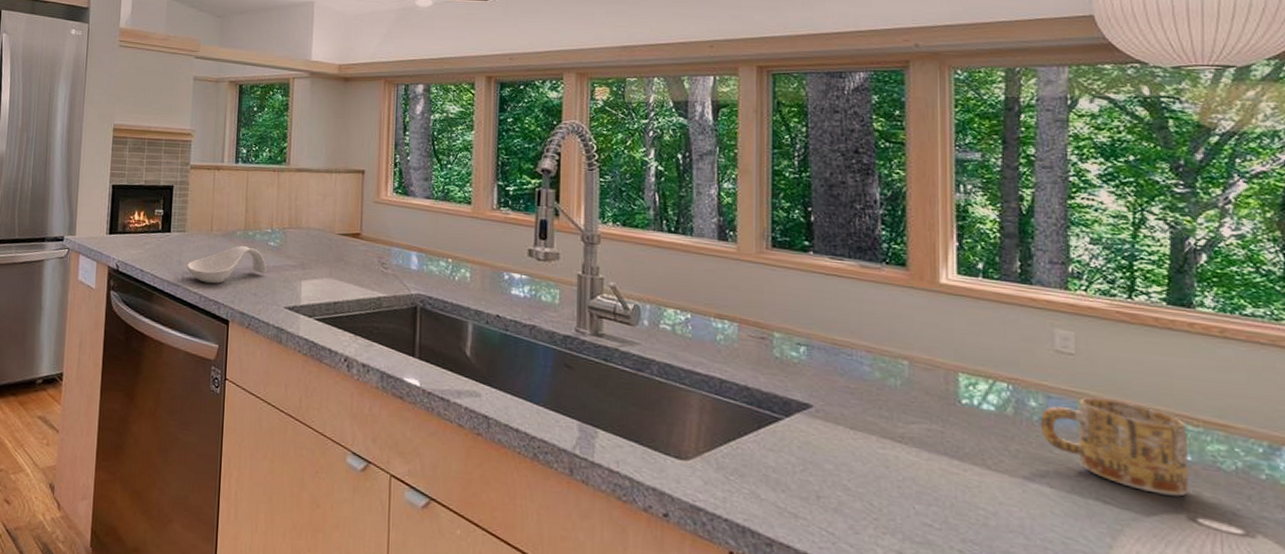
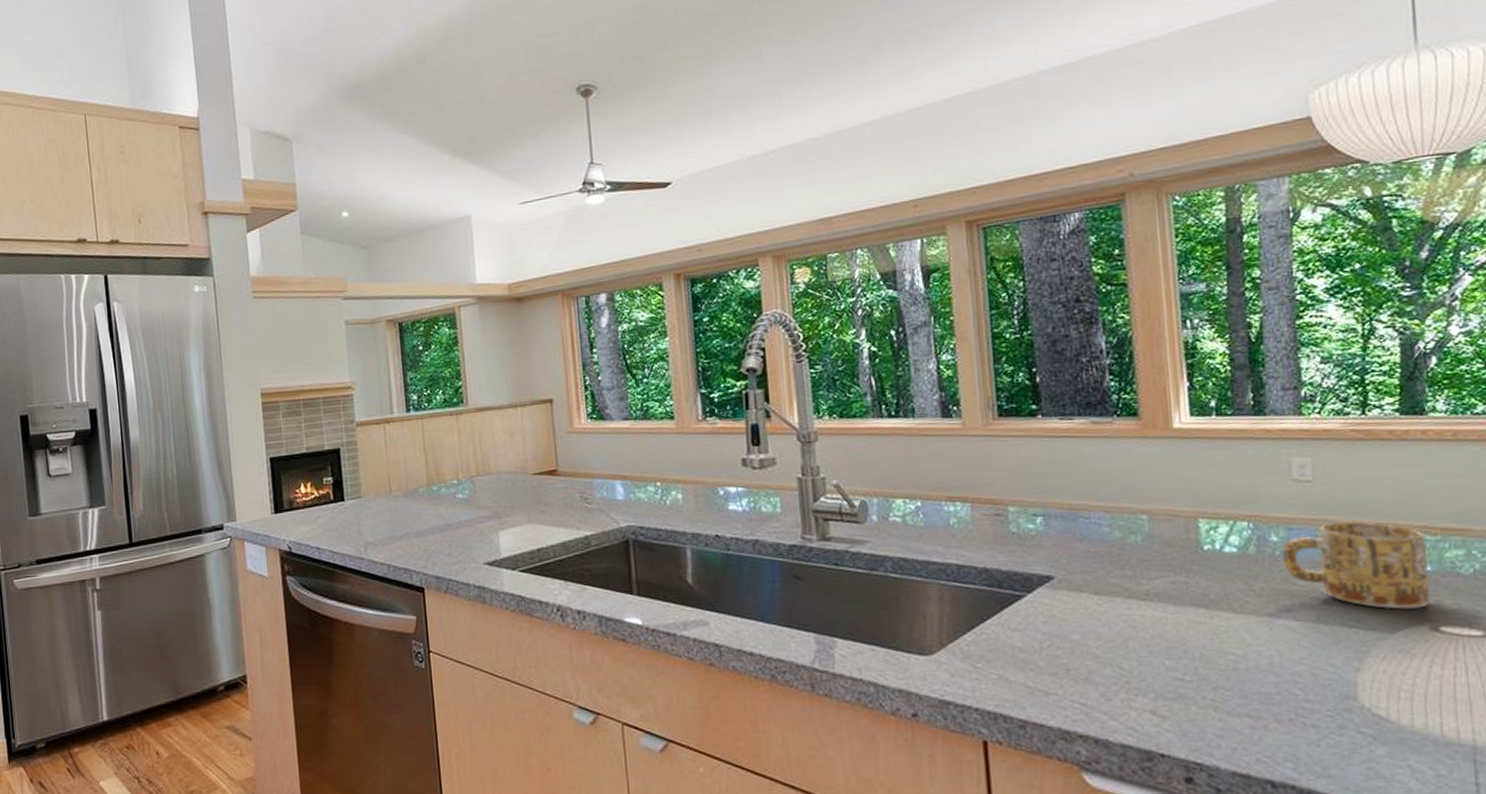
spoon rest: present [187,246,267,284] -> none [368,503,459,551]

